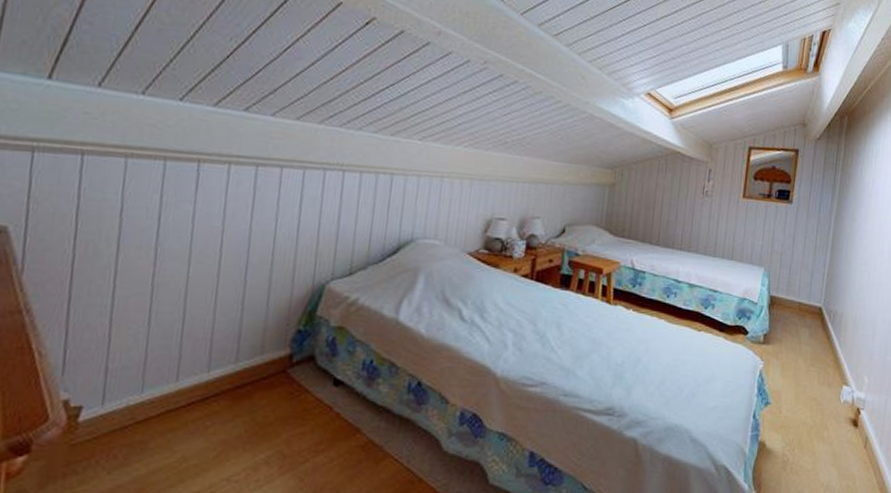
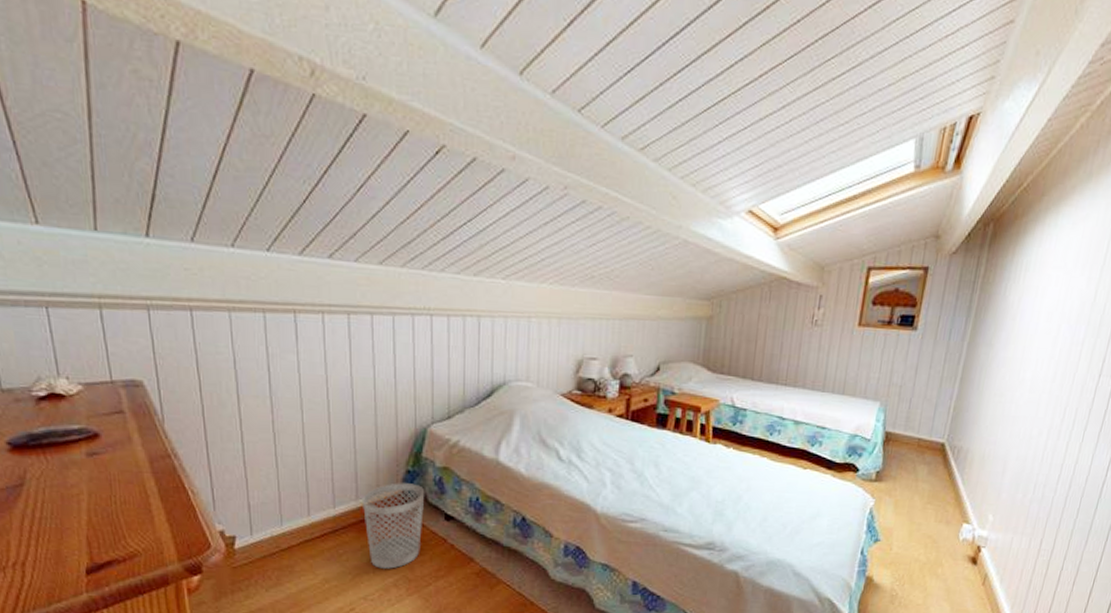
wastebasket: none [241,343,315,443] -> present [363,483,425,569]

